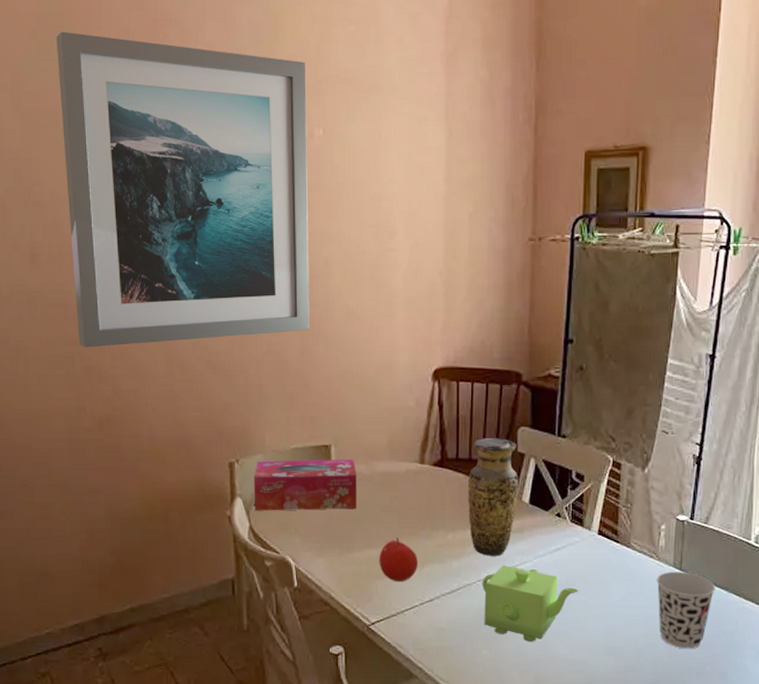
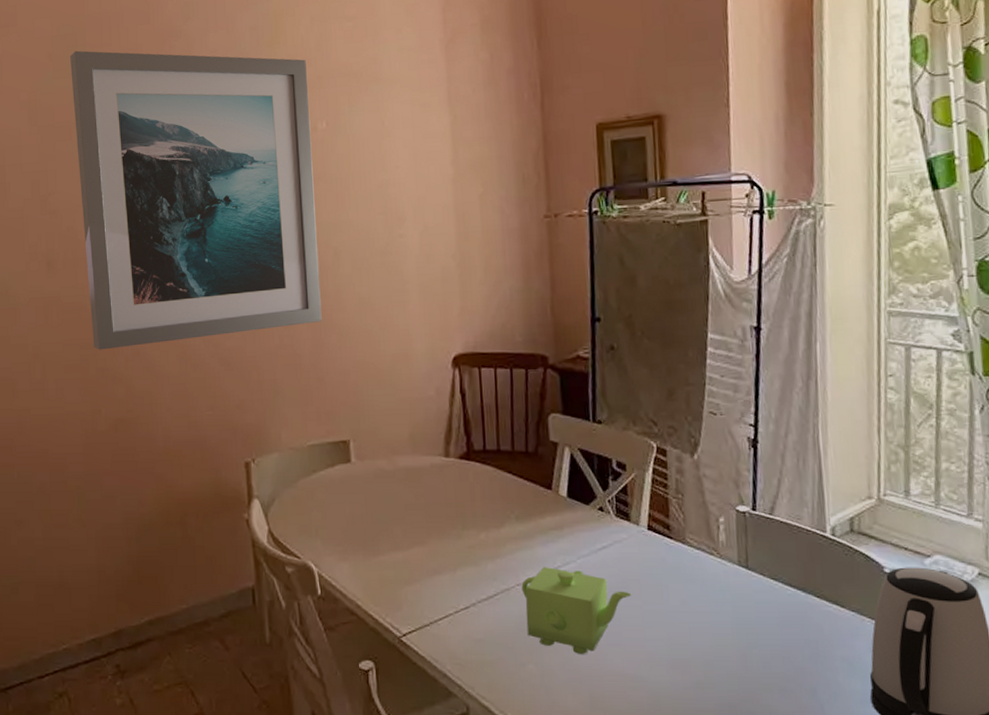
tissue box: present [253,459,357,511] -> none [270,454,380,513]
fruit: present [379,536,417,582] -> none [407,537,449,588]
vase: present [468,437,518,556] -> none [498,426,554,557]
cup: present [656,571,716,649] -> none [720,570,791,662]

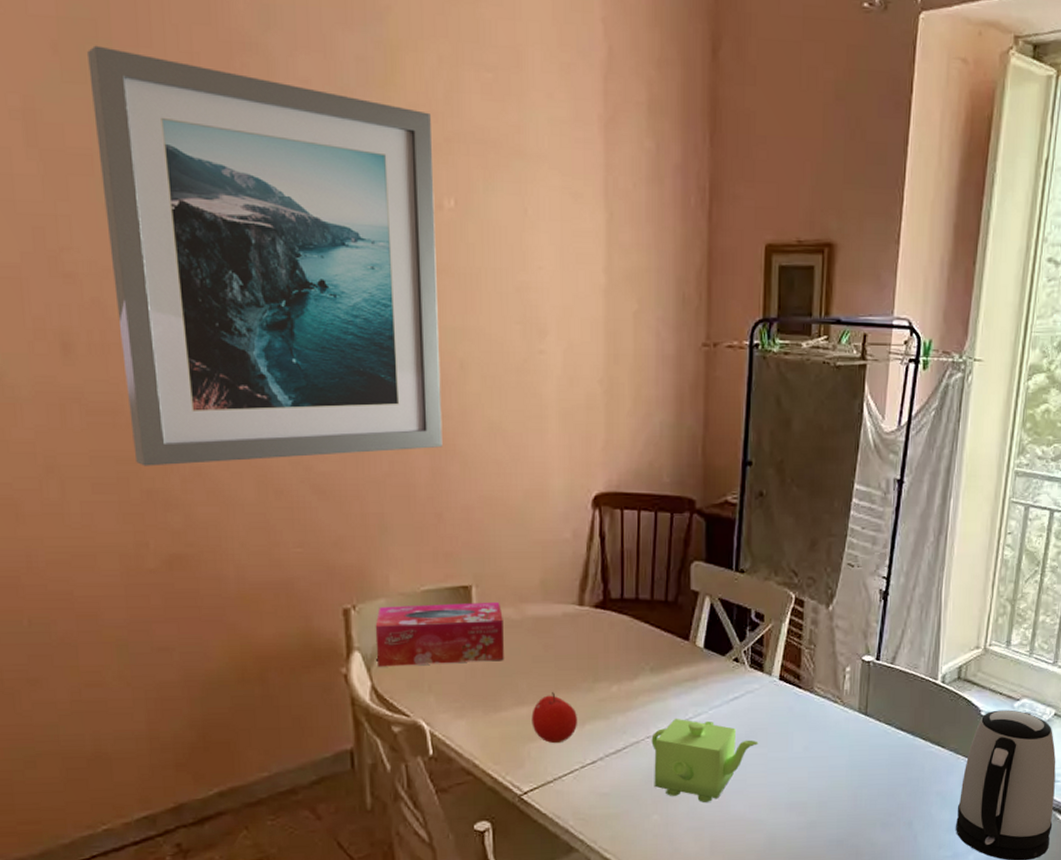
tissue box: none [270,454,380,513] -> present [375,601,504,667]
fruit: none [407,537,449,588] -> present [531,691,577,744]

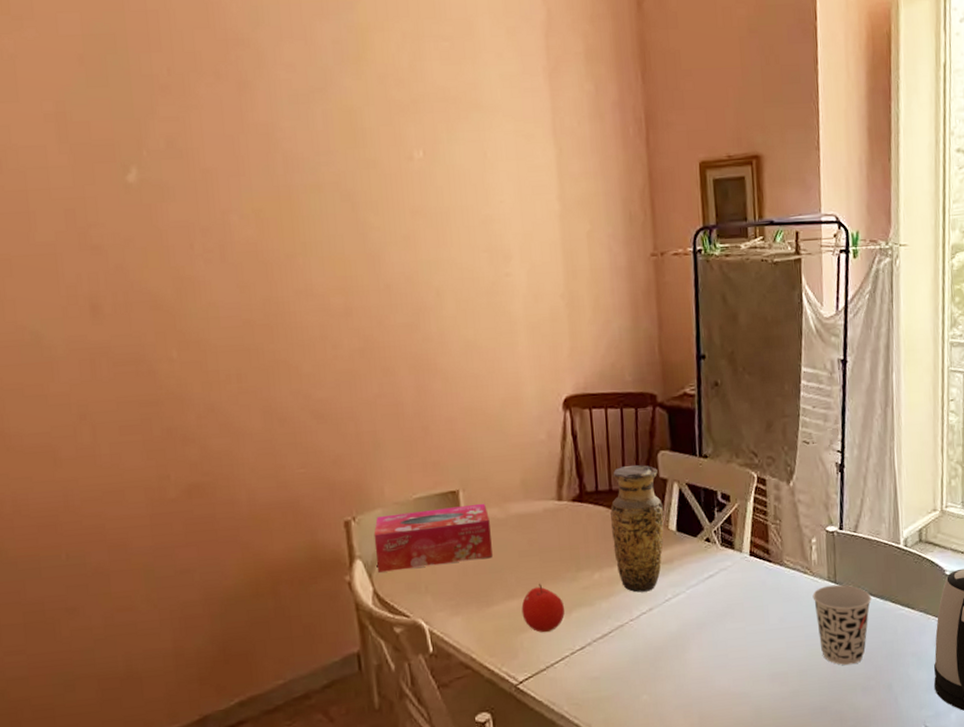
wall art: present [87,45,443,466] -> none [108,54,425,407]
vase: none [635,573,692,709] -> present [610,464,664,593]
teapot: present [651,718,759,802] -> none [634,599,736,680]
cup: none [840,716,902,800] -> present [812,584,872,666]

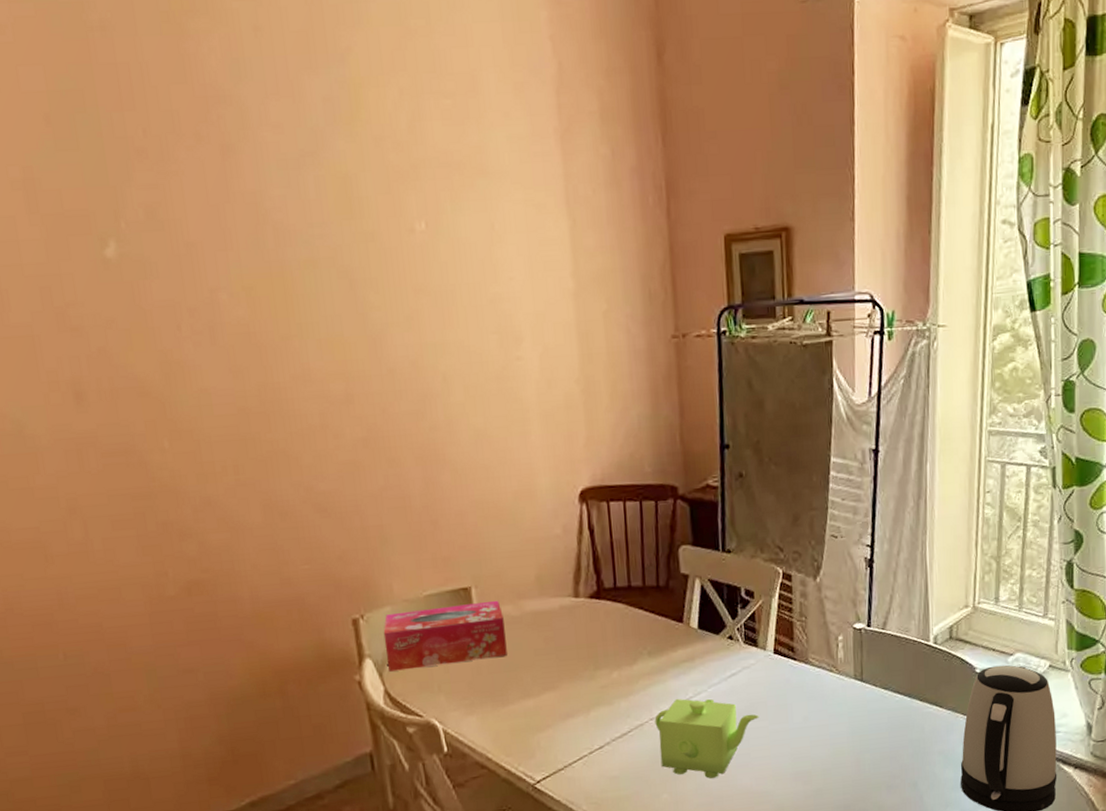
fruit: present [521,583,564,633] -> none [538,682,582,732]
vase: present [610,464,664,593] -> none [629,560,685,691]
teapot: none [634,599,736,680] -> present [654,698,759,779]
cup: present [812,584,872,666] -> none [838,682,899,764]

